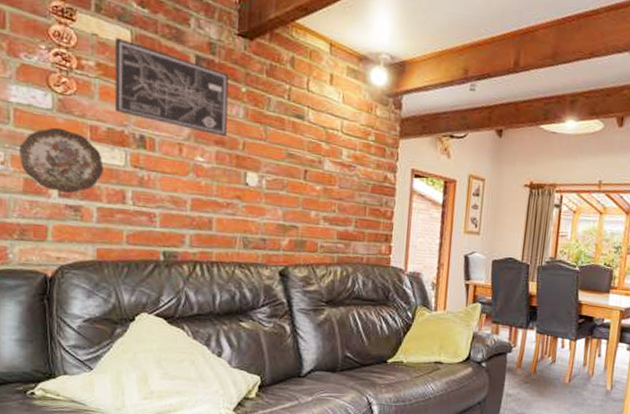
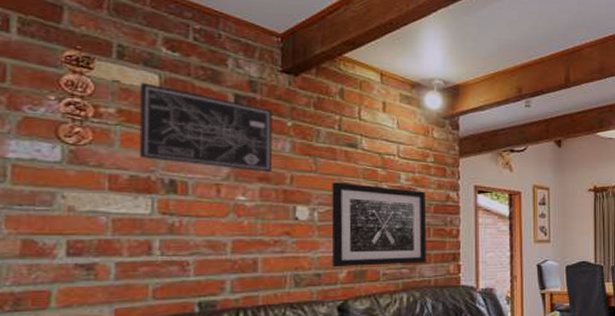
decorative plate: present [18,127,104,194] -> none [16,180,125,252]
wall art: none [276,152,365,241] -> present [331,182,427,268]

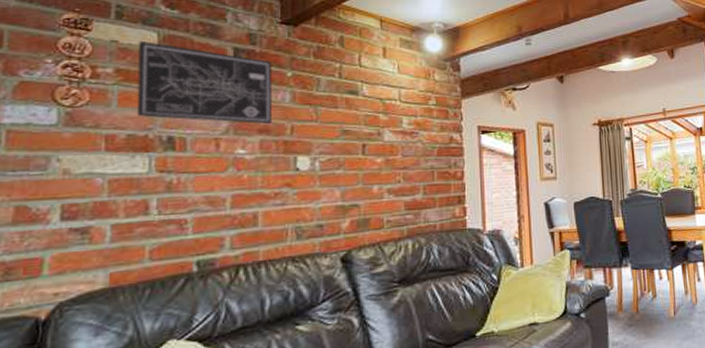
wall art: present [331,182,427,268] -> none [333,130,431,218]

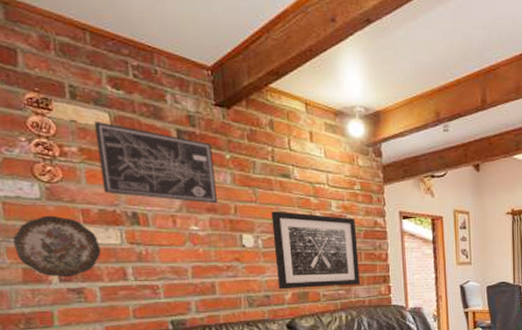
decorative plate: none [9,143,121,216] -> present [12,215,101,278]
wall art: none [333,130,431,218] -> present [271,211,360,290]

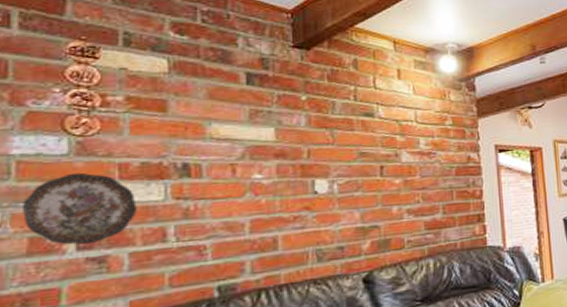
wall art: present [94,120,218,204] -> none [149,67,289,149]
wall art: present [271,211,360,290] -> none [350,152,451,239]

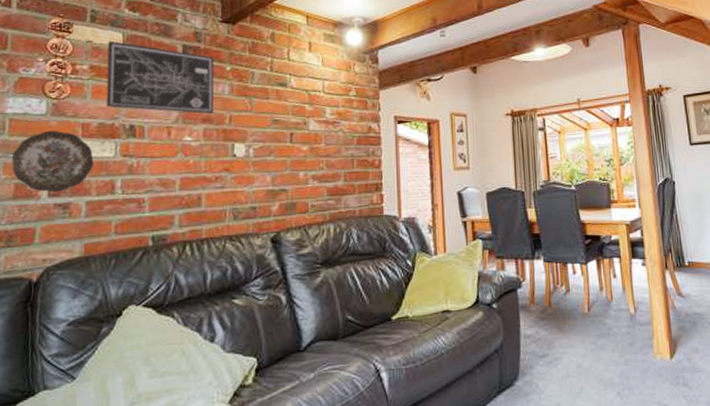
wall art: none [149,67,289,149] -> present [106,40,214,115]

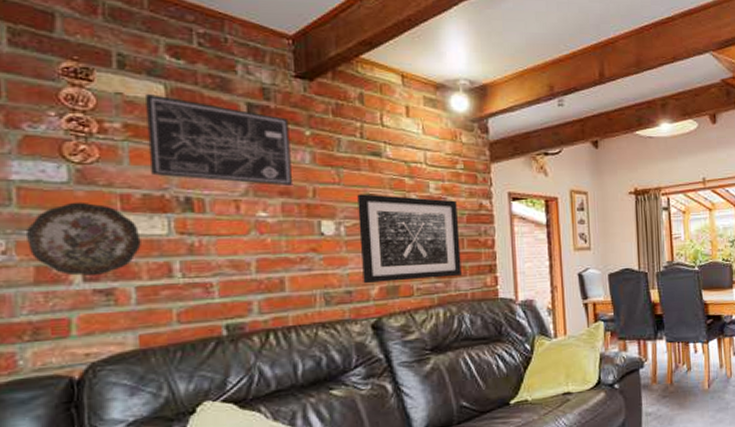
wall art: none [265,119,351,201] -> present [357,194,462,284]

